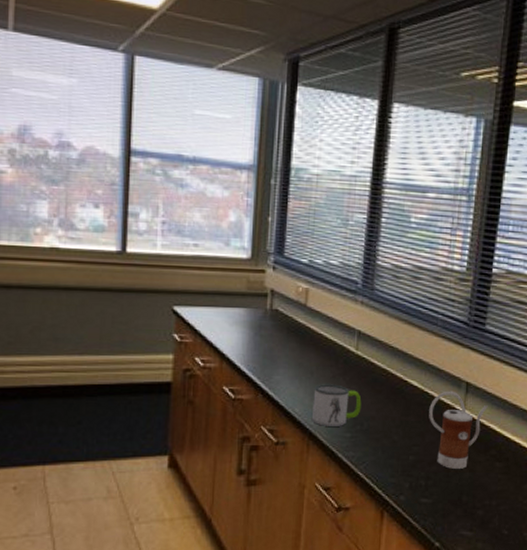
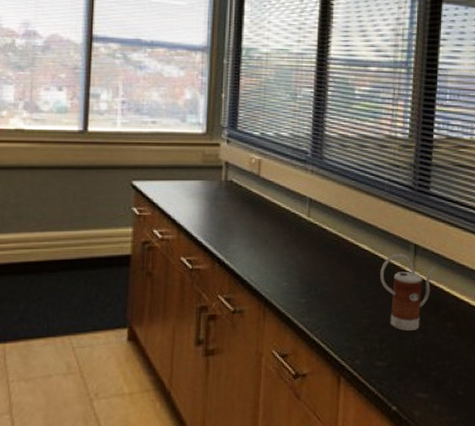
mug: present [311,384,362,426] -> none [267,251,315,293]

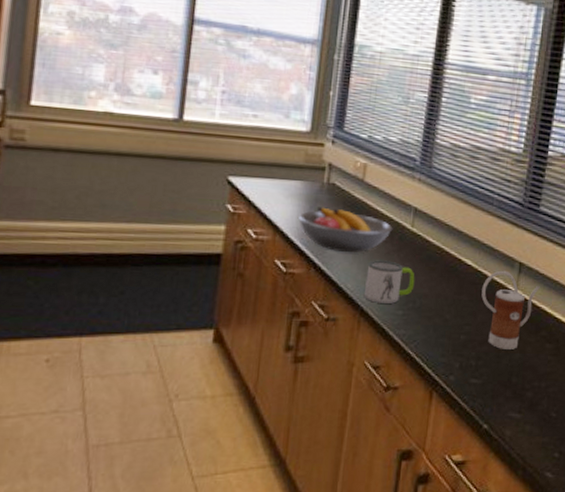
fruit bowl: none [201,204,290,246] -> present [299,207,393,253]
mug: none [267,251,315,293] -> present [363,260,415,304]

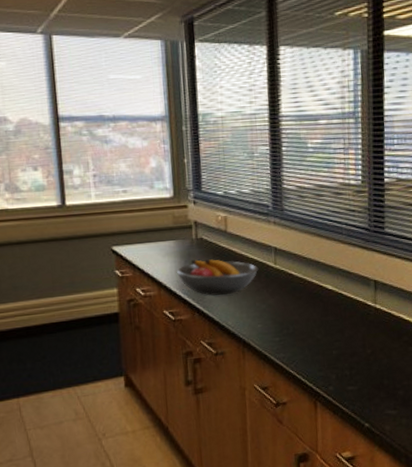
mug: present [363,260,415,304] -> none [243,296,286,334]
kettle: present [481,270,540,349] -> none [344,289,396,358]

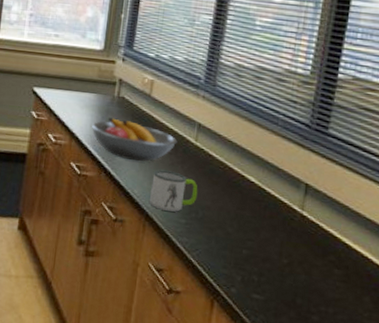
mug: none [243,296,286,334] -> present [148,169,198,212]

